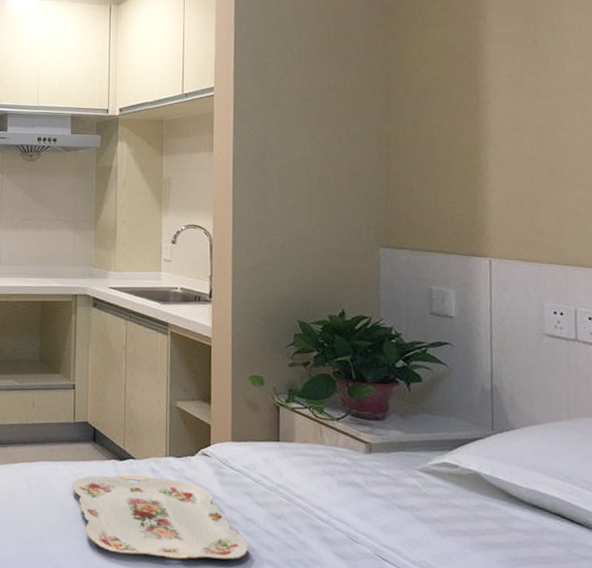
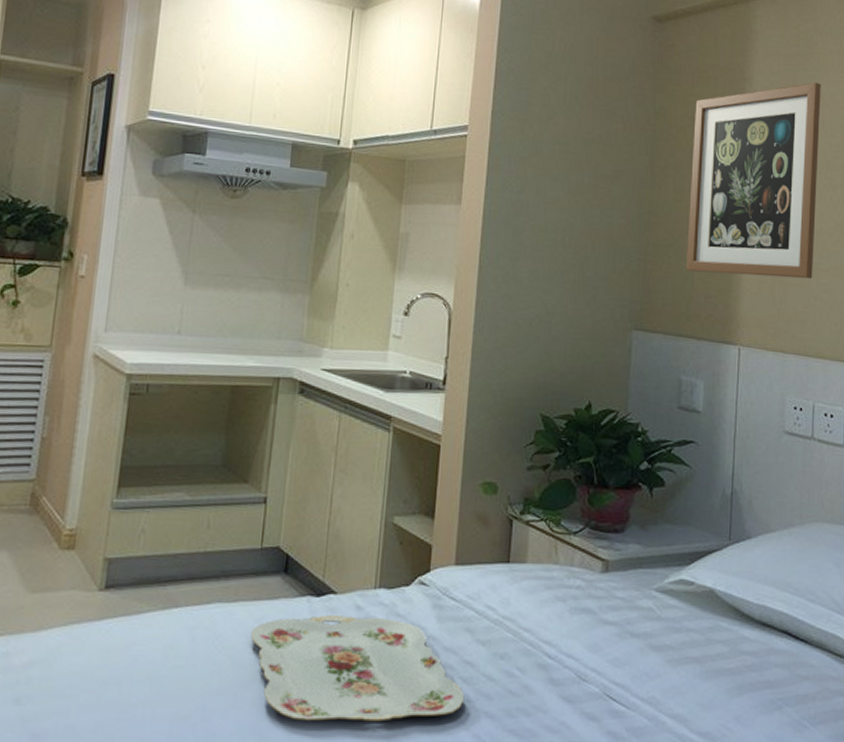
wall art: none [428,10,567,194] -> present [686,82,821,280]

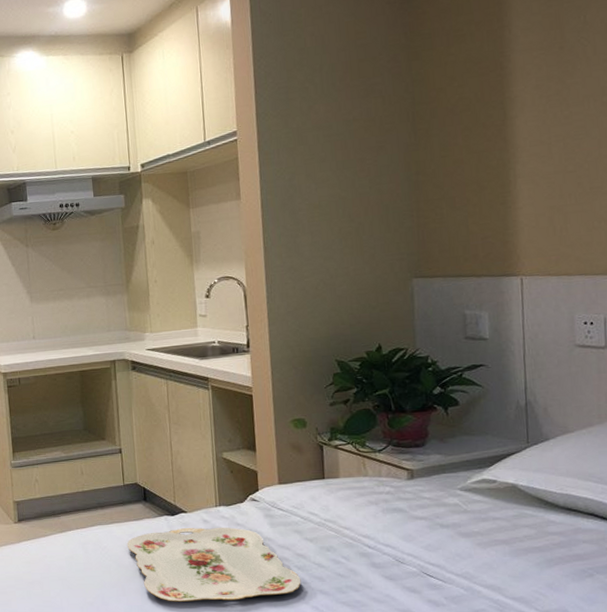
wall art: present [686,82,821,280] -> none [453,11,595,218]

